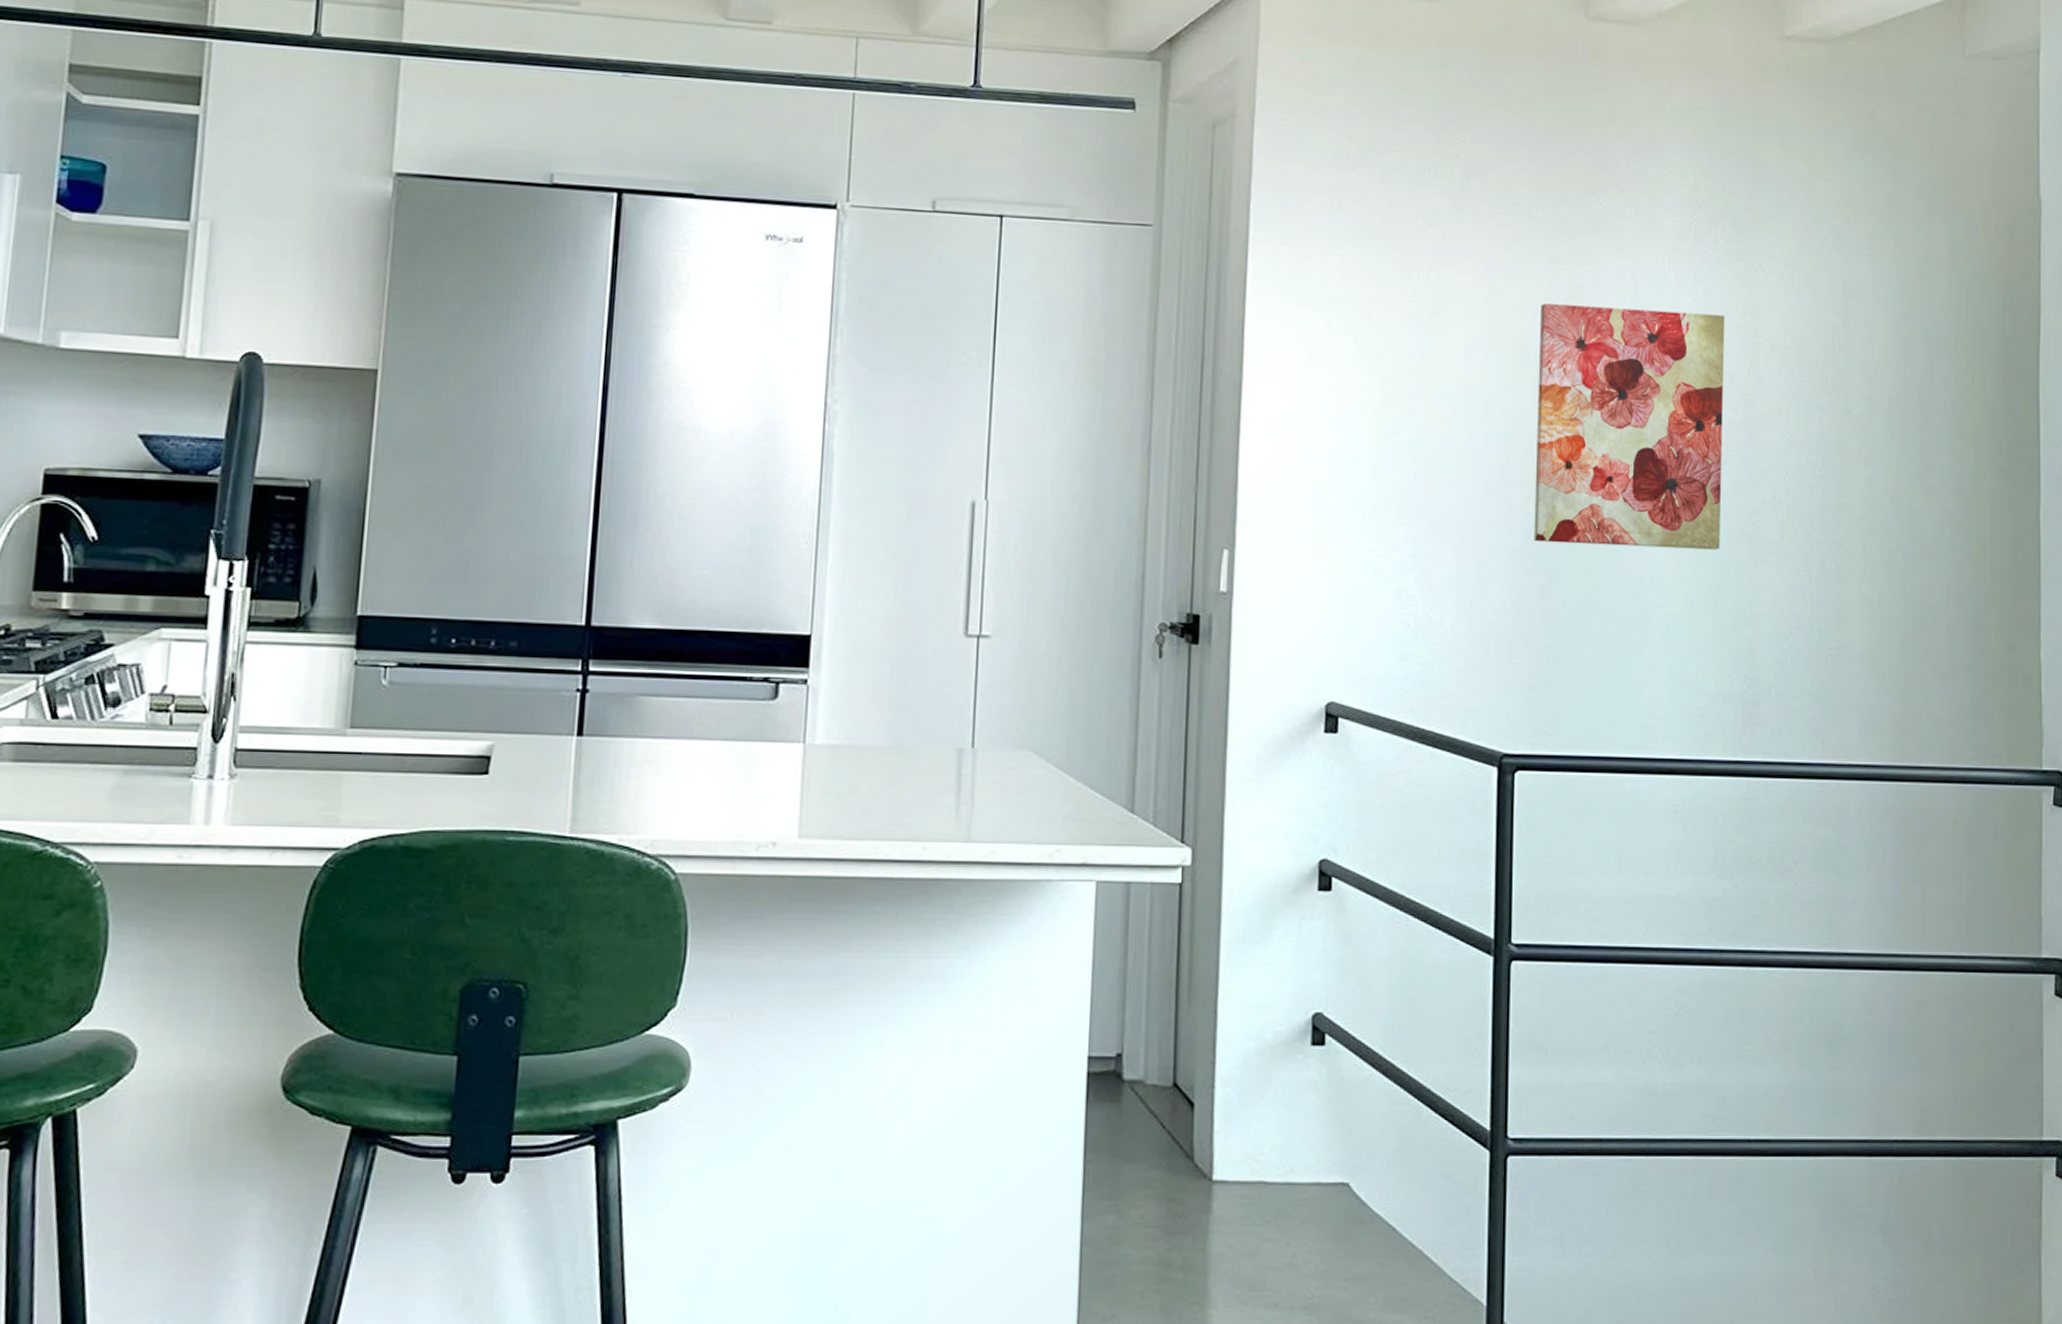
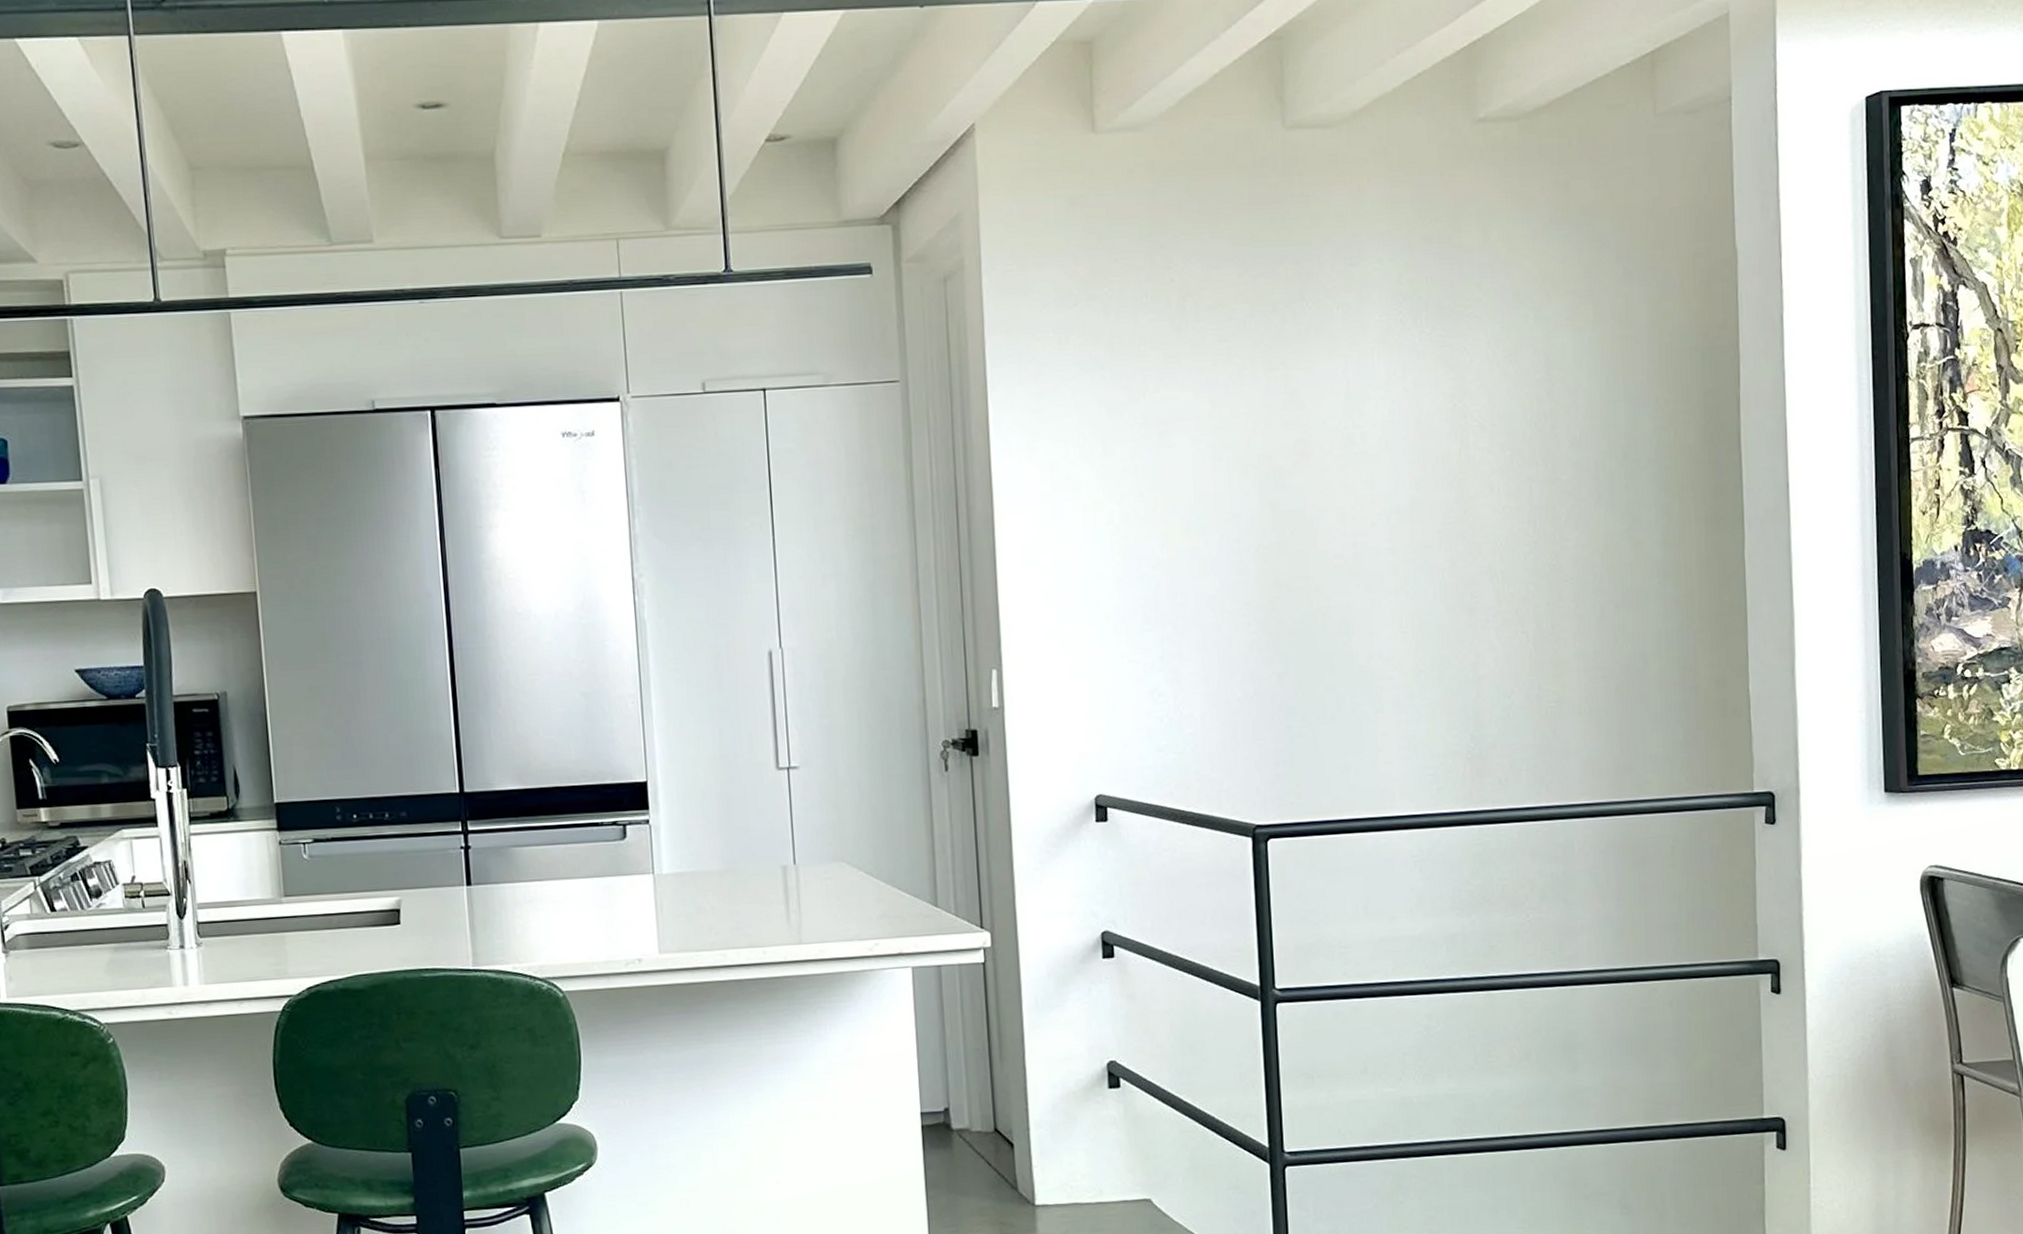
wall art: present [1534,303,1725,550] -> none [1260,401,1442,633]

